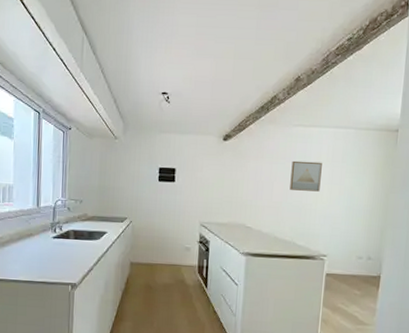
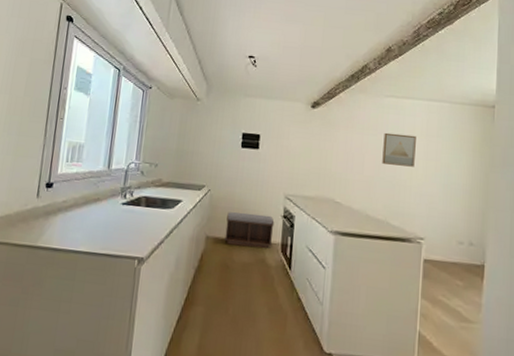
bench: none [147,240,191,271] -> present [224,212,275,248]

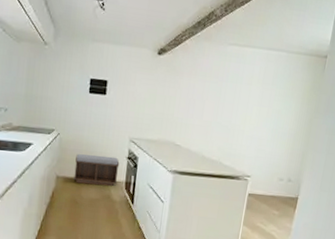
wall art: present [382,132,416,167] -> none [220,80,253,113]

